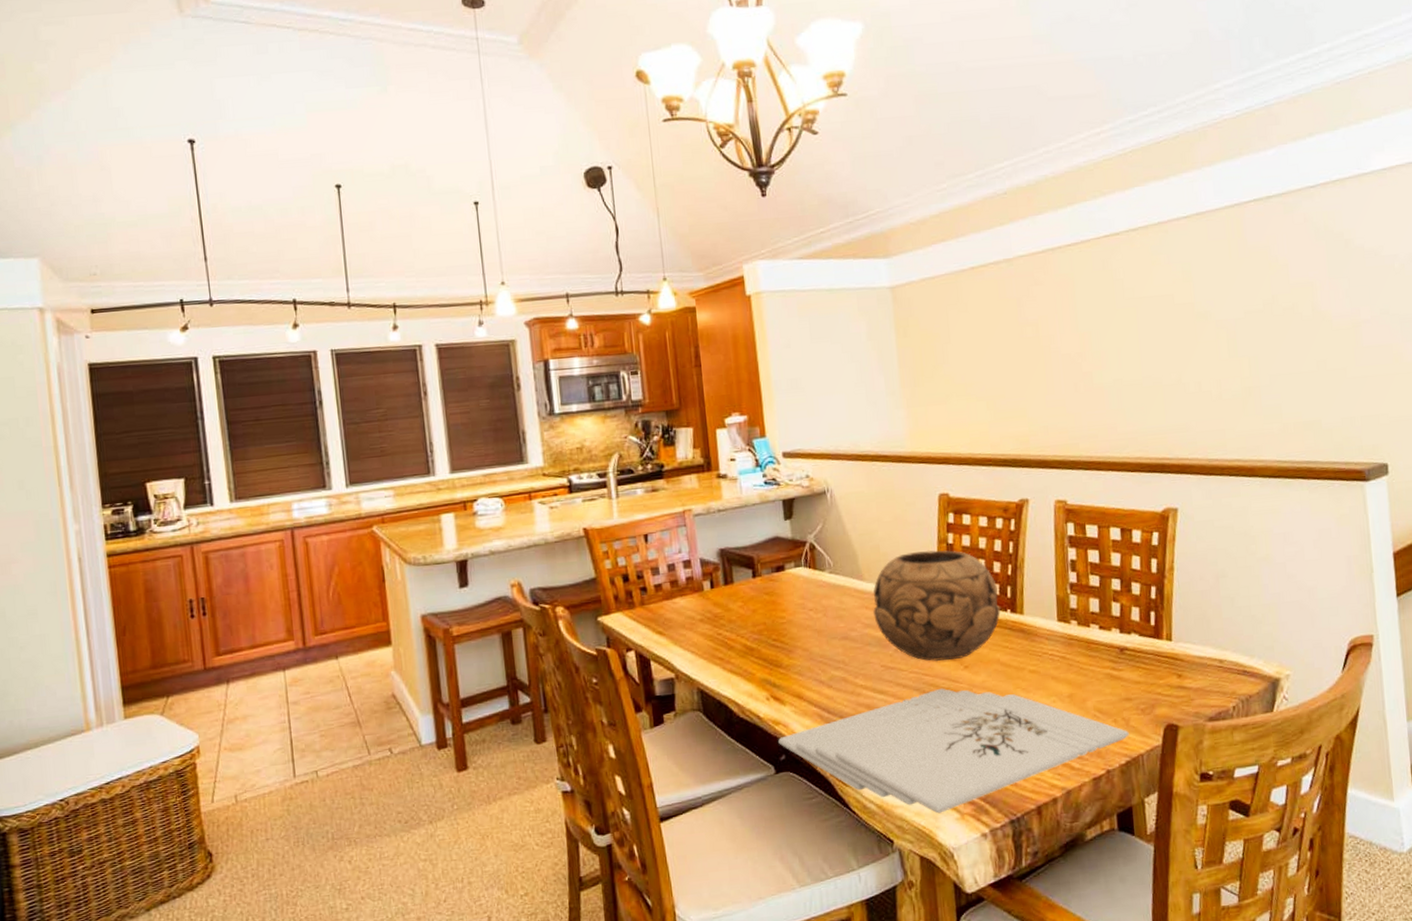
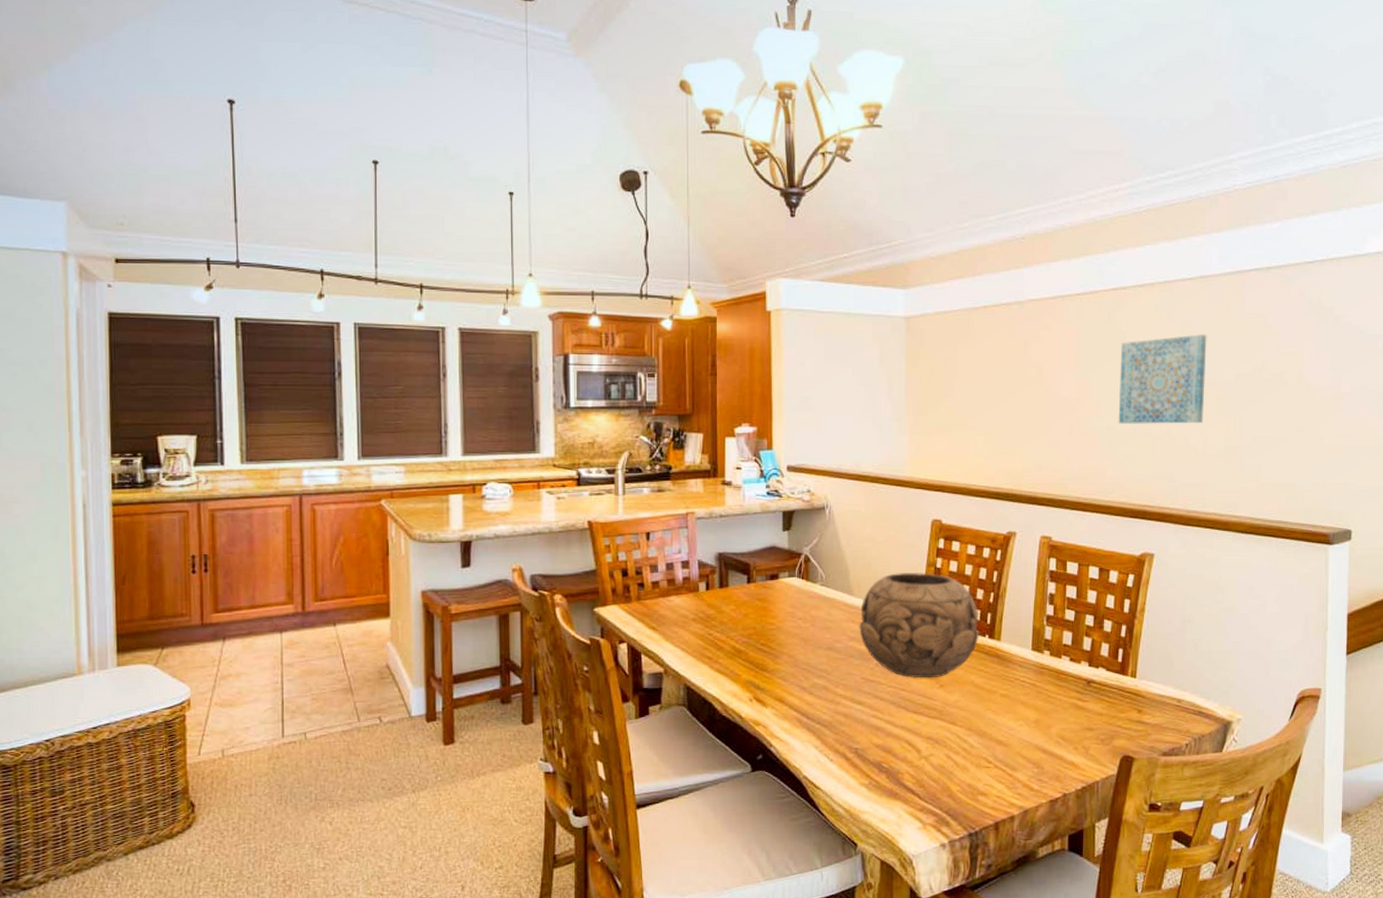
placemat: present [778,688,1129,814] -> none [757,704,1087,822]
wall art: none [1119,273,1216,376] -> present [1118,334,1207,425]

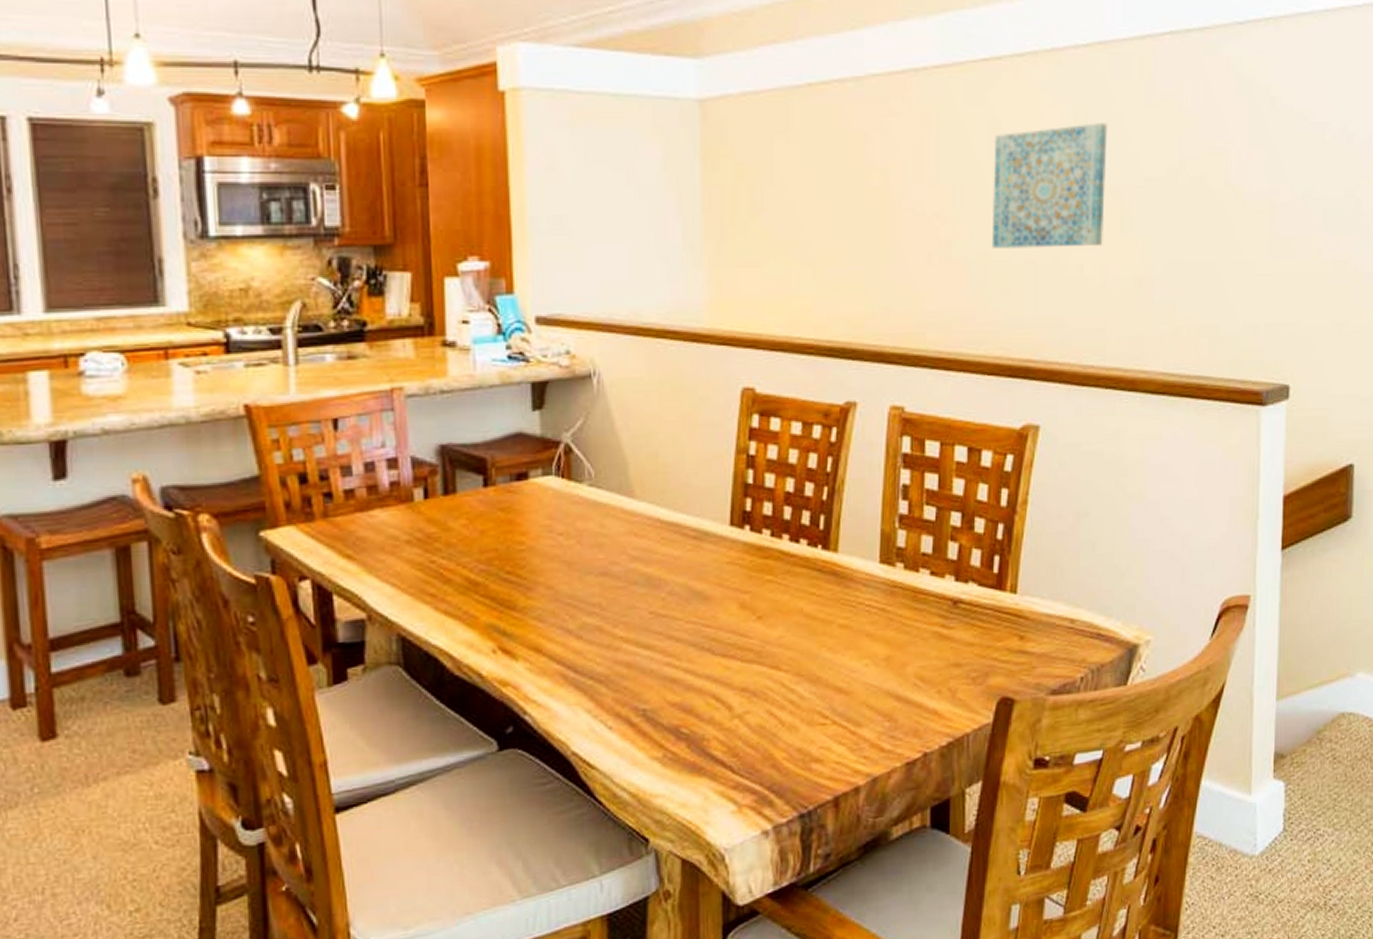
decorative bowl: present [859,573,980,679] -> none [644,462,811,610]

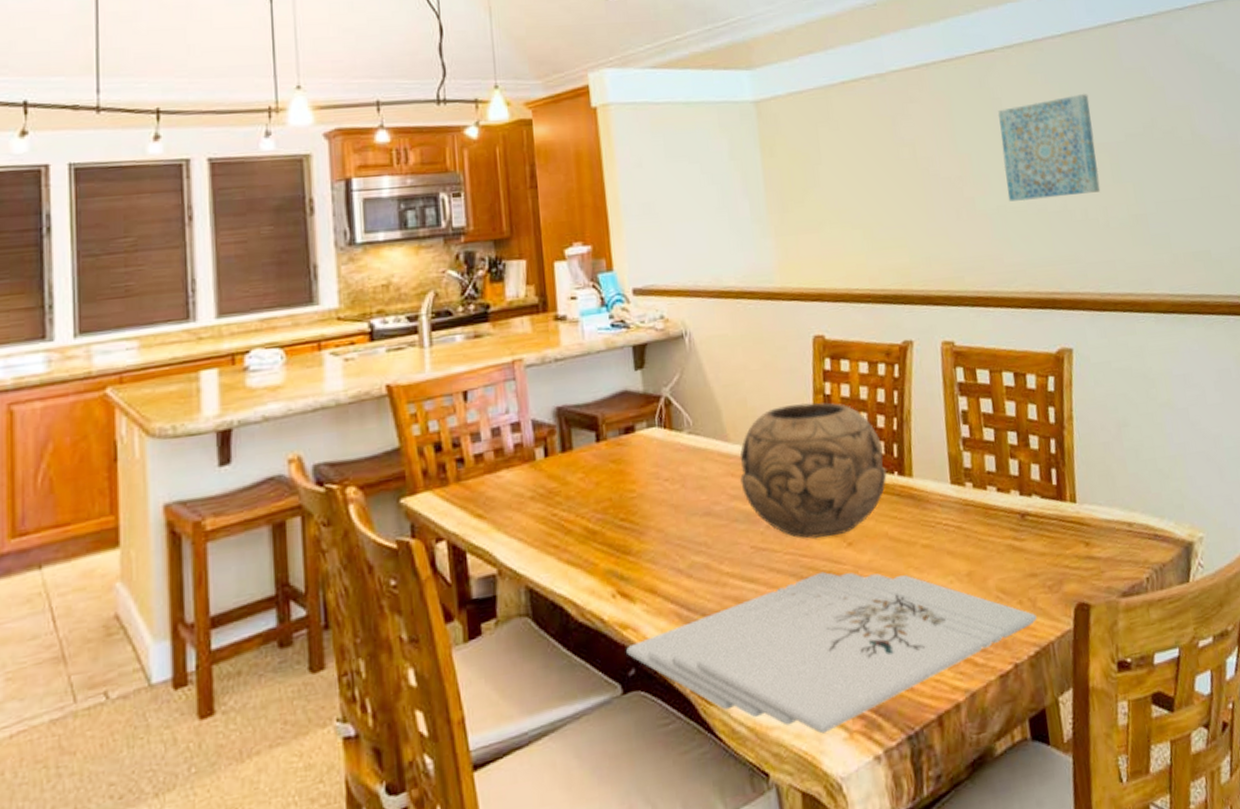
placemat: none [505,643,954,805] -> present [626,571,1037,734]
decorative bowl: none [644,462,811,610] -> present [739,401,888,539]

